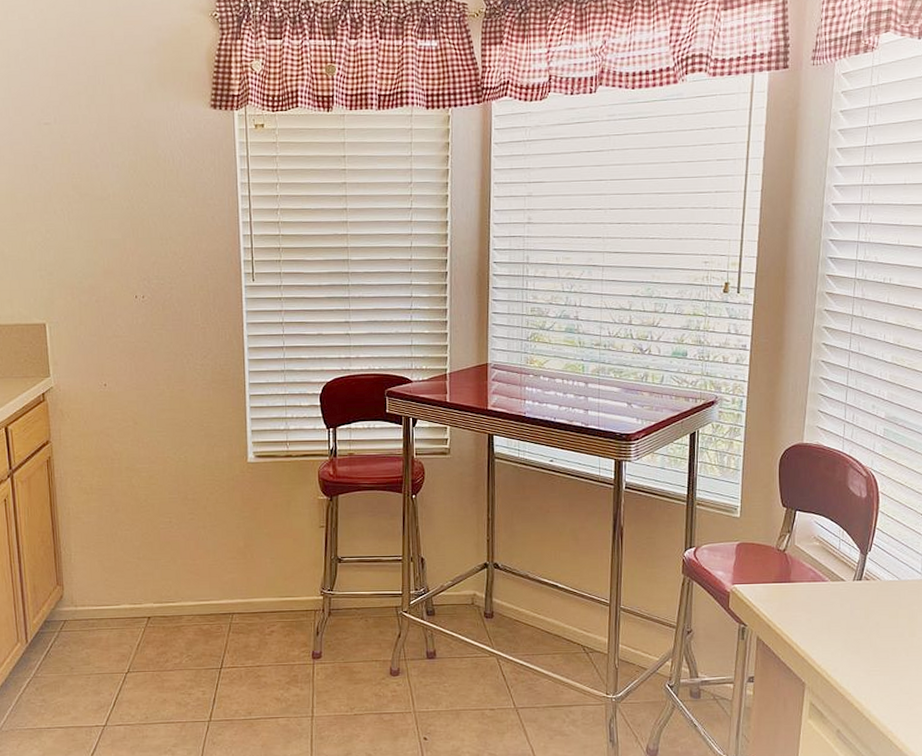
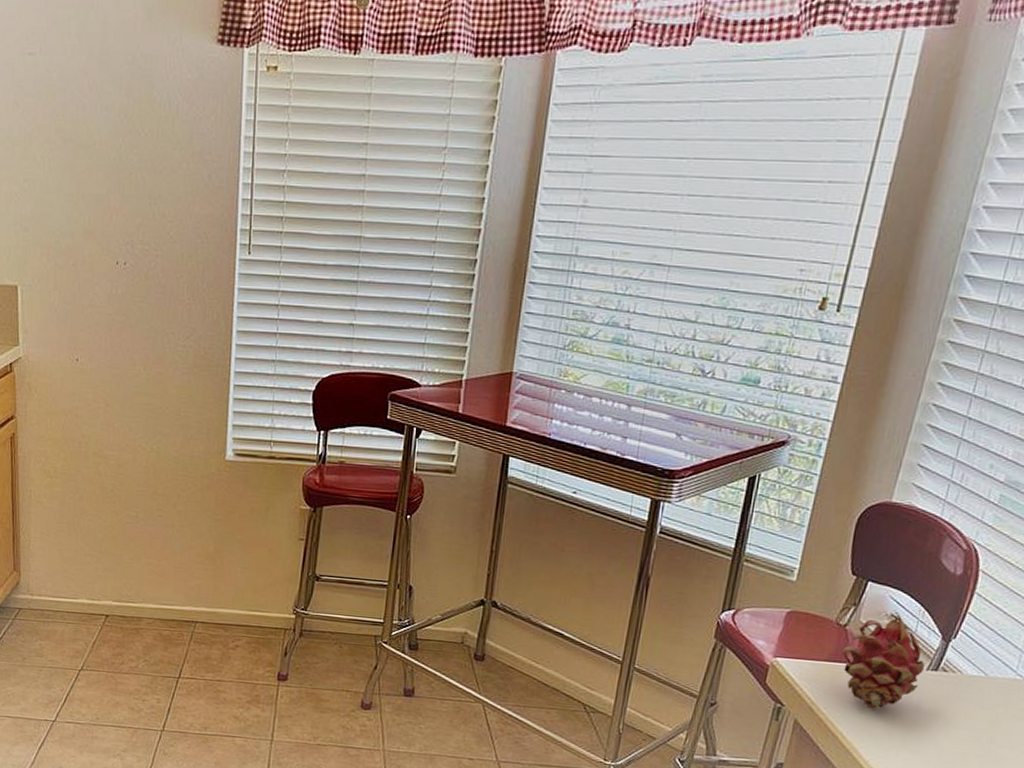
fruit: none [785,532,851,619] -> present [842,610,925,709]

